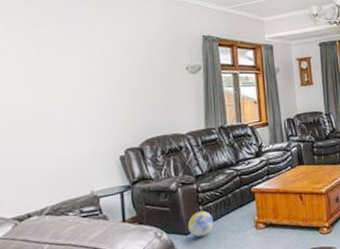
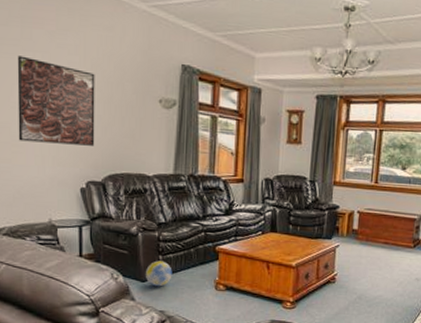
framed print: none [55,49,131,123] -> present [17,55,95,146]

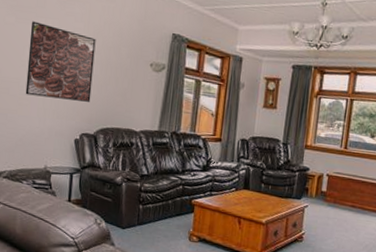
ball: present [145,260,172,287] -> none [125,209,151,235]

